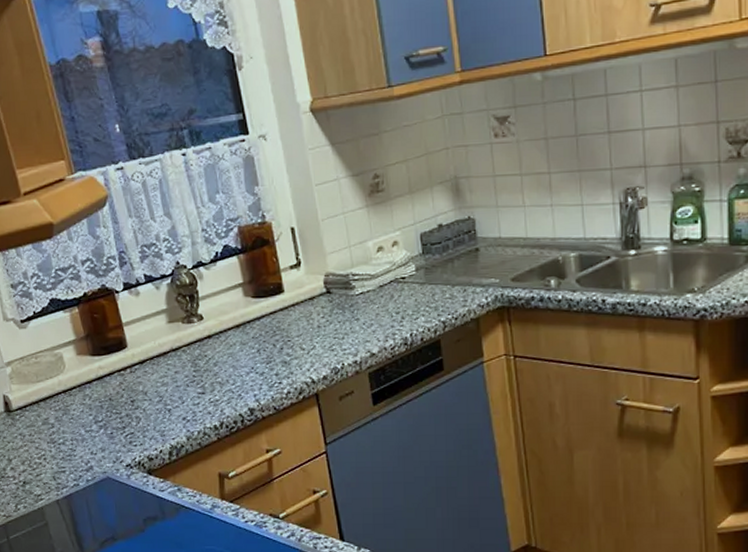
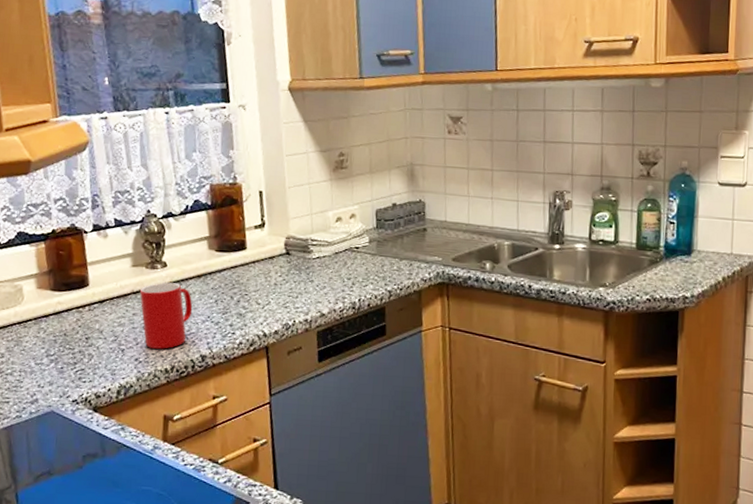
cup: none [178,336,235,406] -> present [139,282,193,349]

